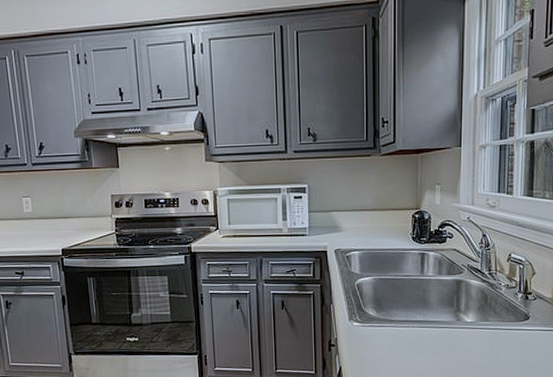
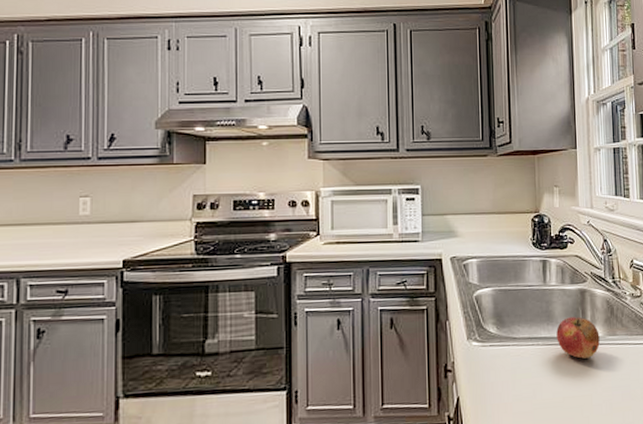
fruit: none [431,304,472,340] -> present [556,317,600,359]

